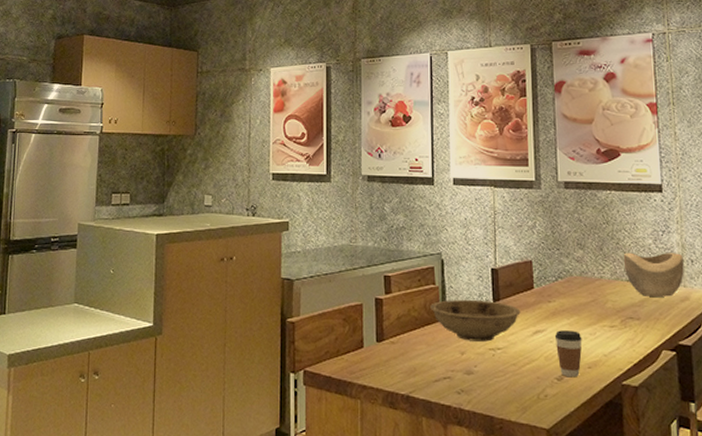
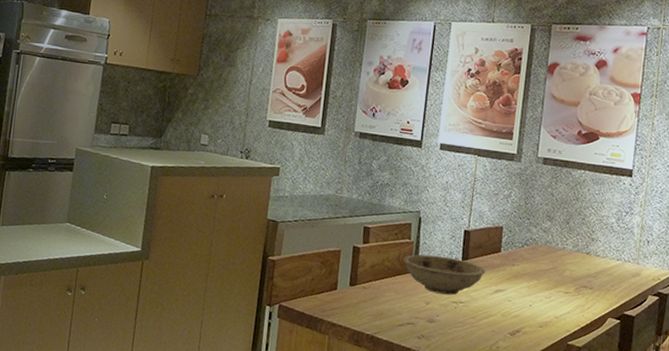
coffee cup: present [554,330,582,378] -> none [513,291,538,334]
decorative bowl: present [623,252,684,297] -> none [586,228,641,272]

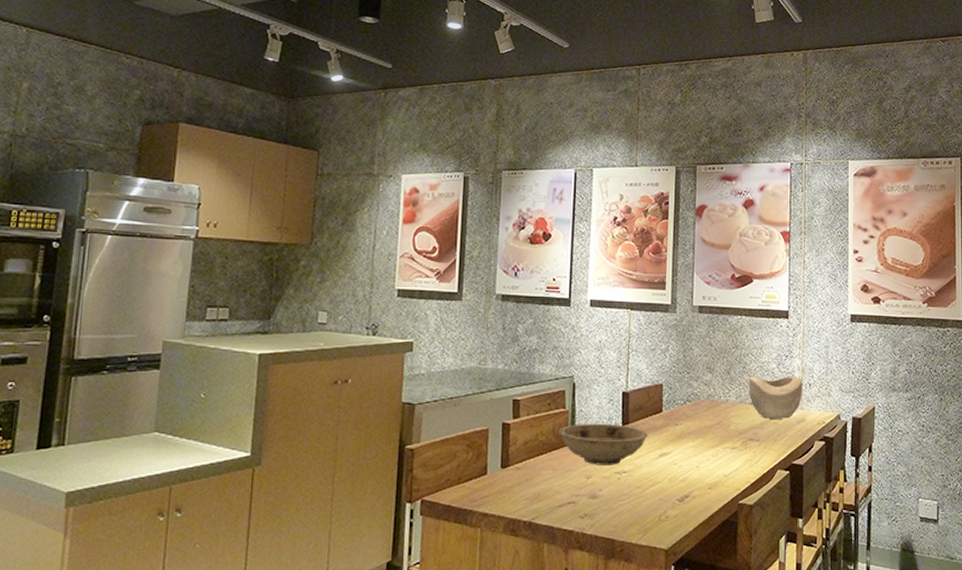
decorative bowl: none [586,228,641,272] -> present [748,376,802,419]

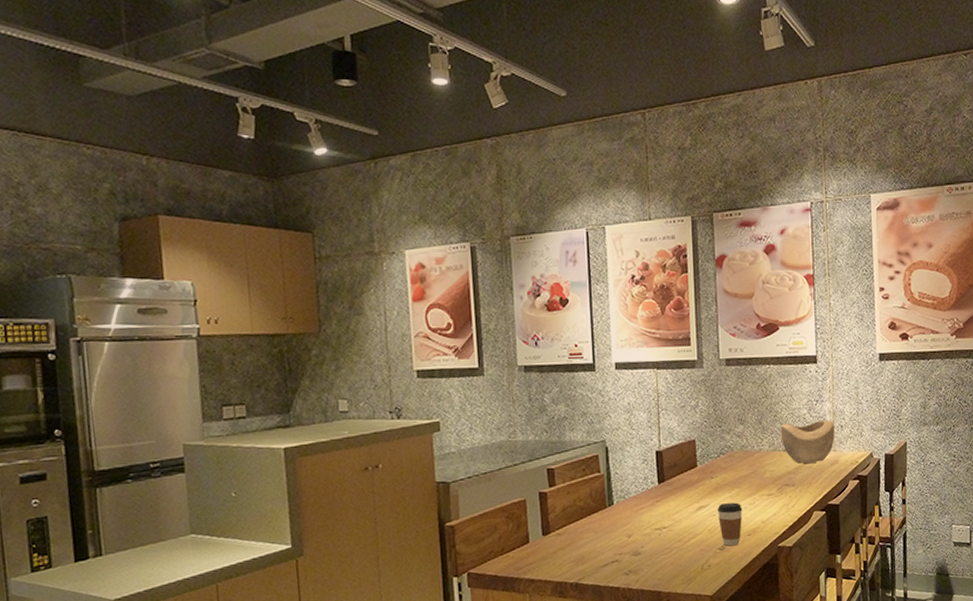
bowl: present [559,423,648,465] -> none [596,483,685,524]
coffee cup: none [679,453,705,499] -> present [717,502,743,546]

